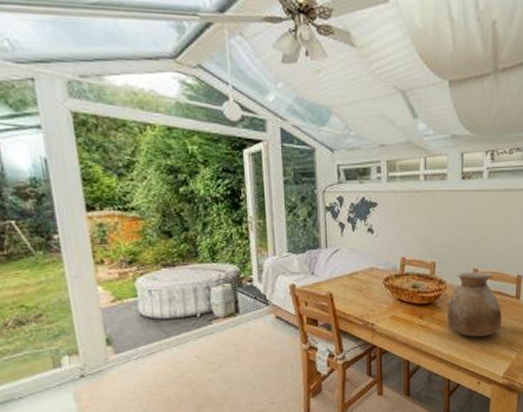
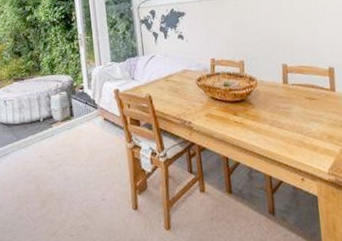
vase: present [446,272,502,337] -> none [259,66,319,132]

